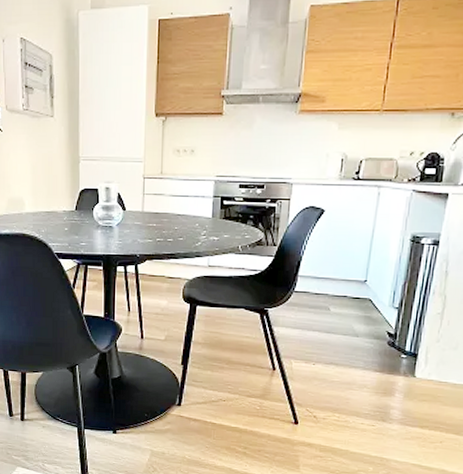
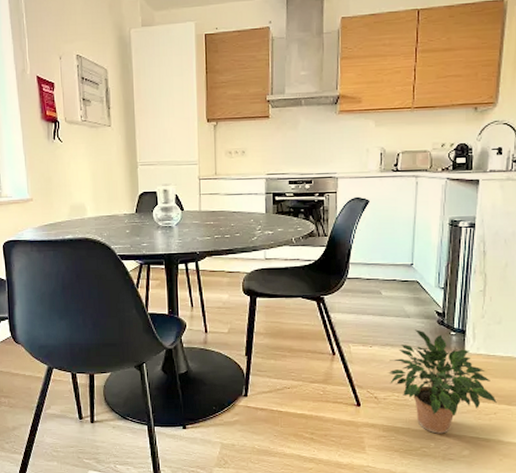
potted plant: none [329,350,444,459] -> present [387,329,497,434]

